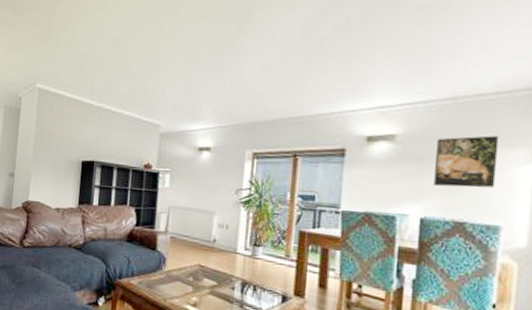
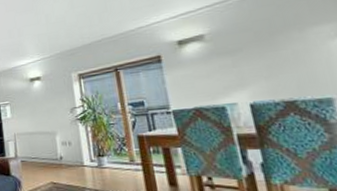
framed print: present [434,135,500,188] -> none [244,17,314,72]

